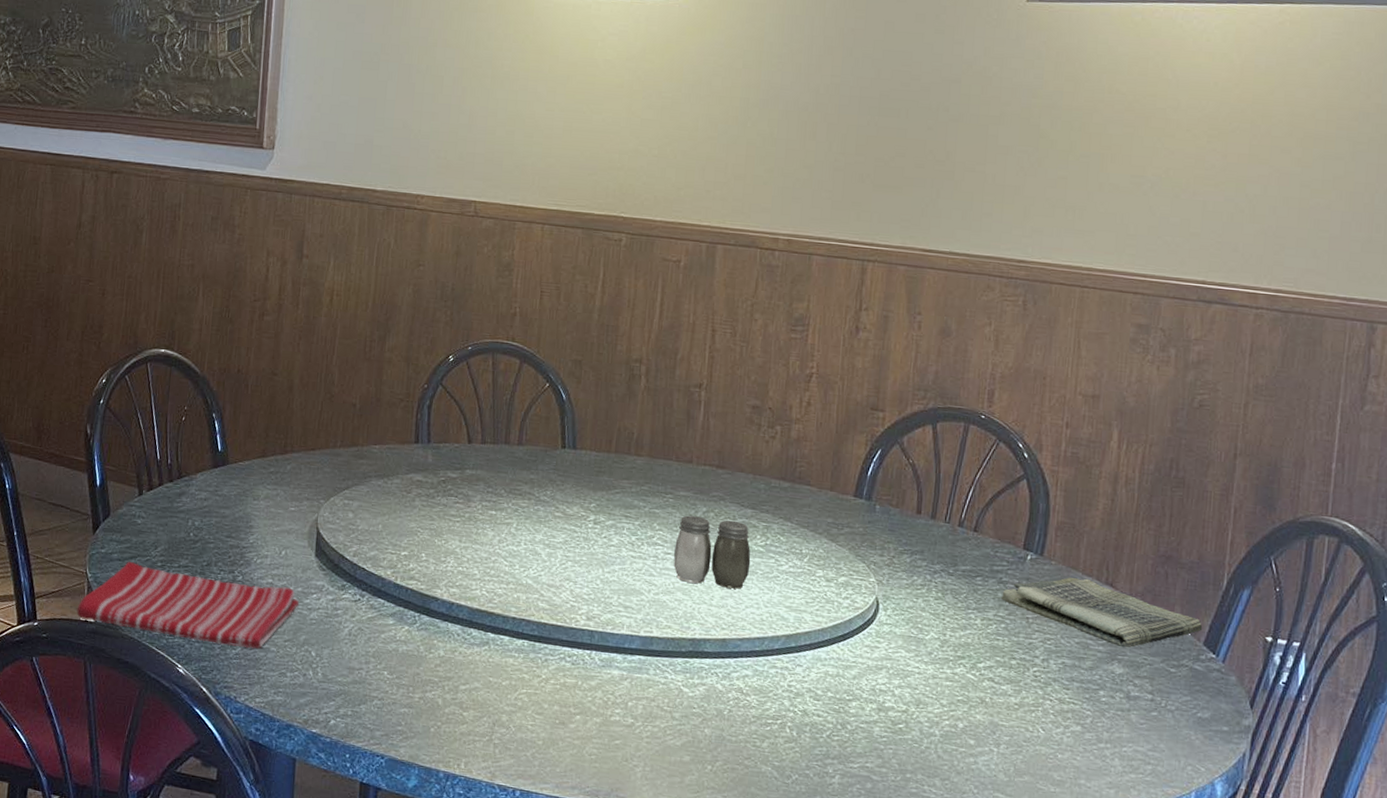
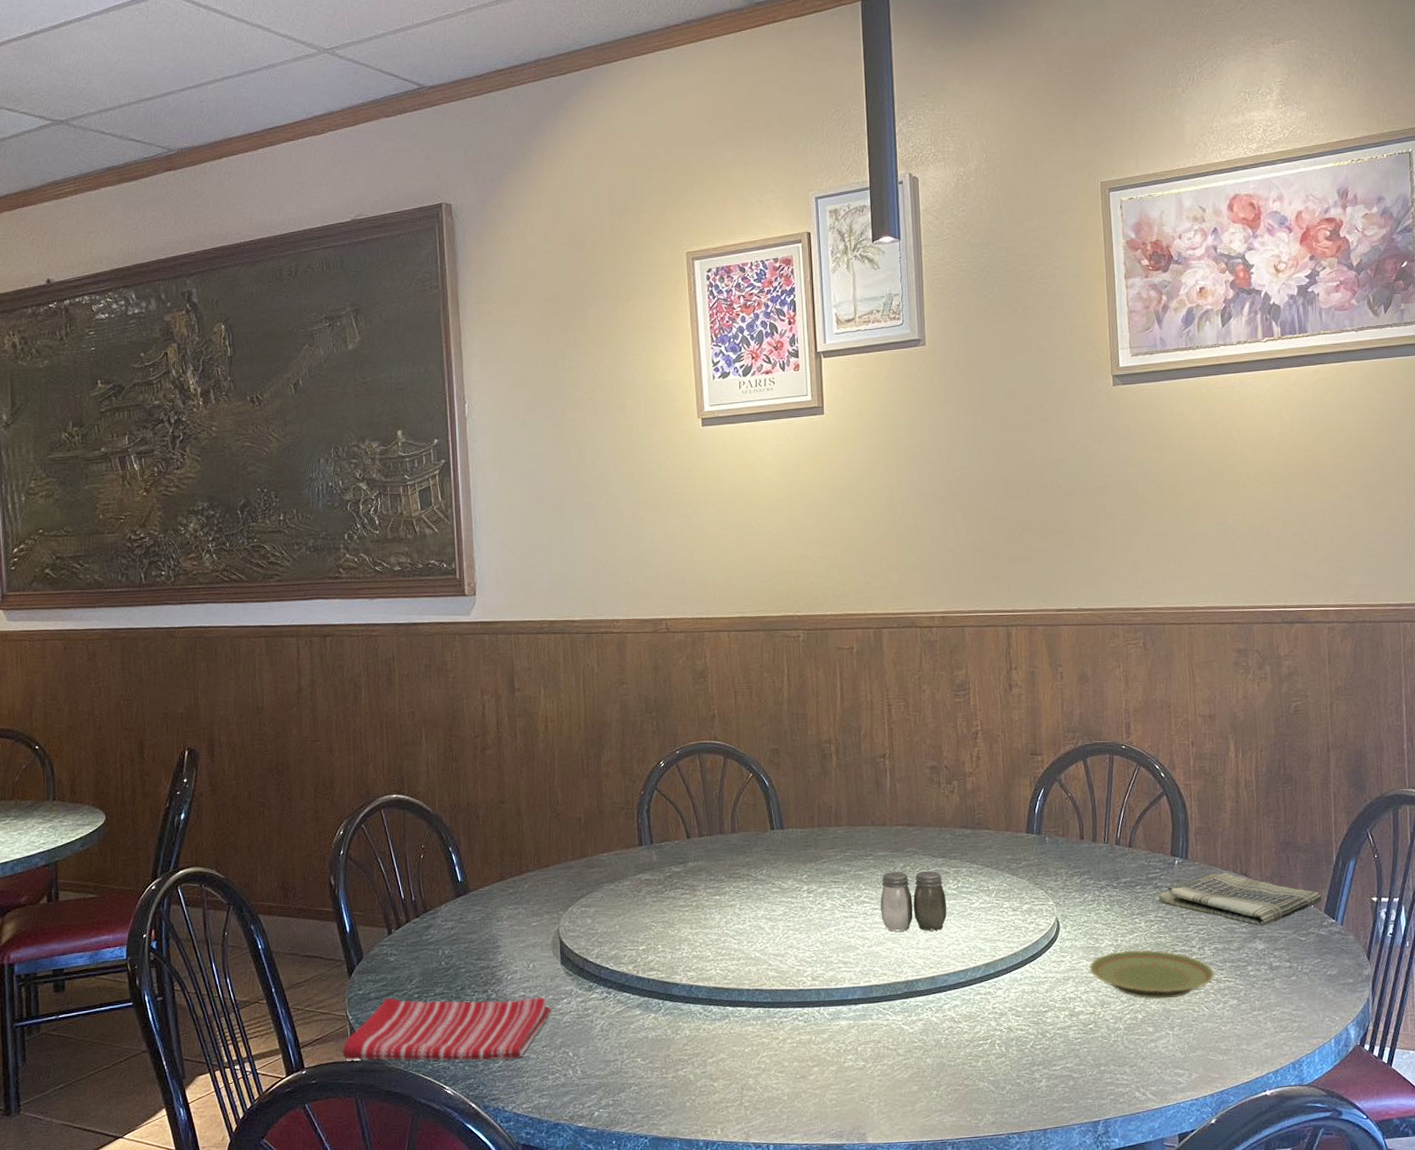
plate: none [908,647,1058,711] -> present [1089,949,1215,999]

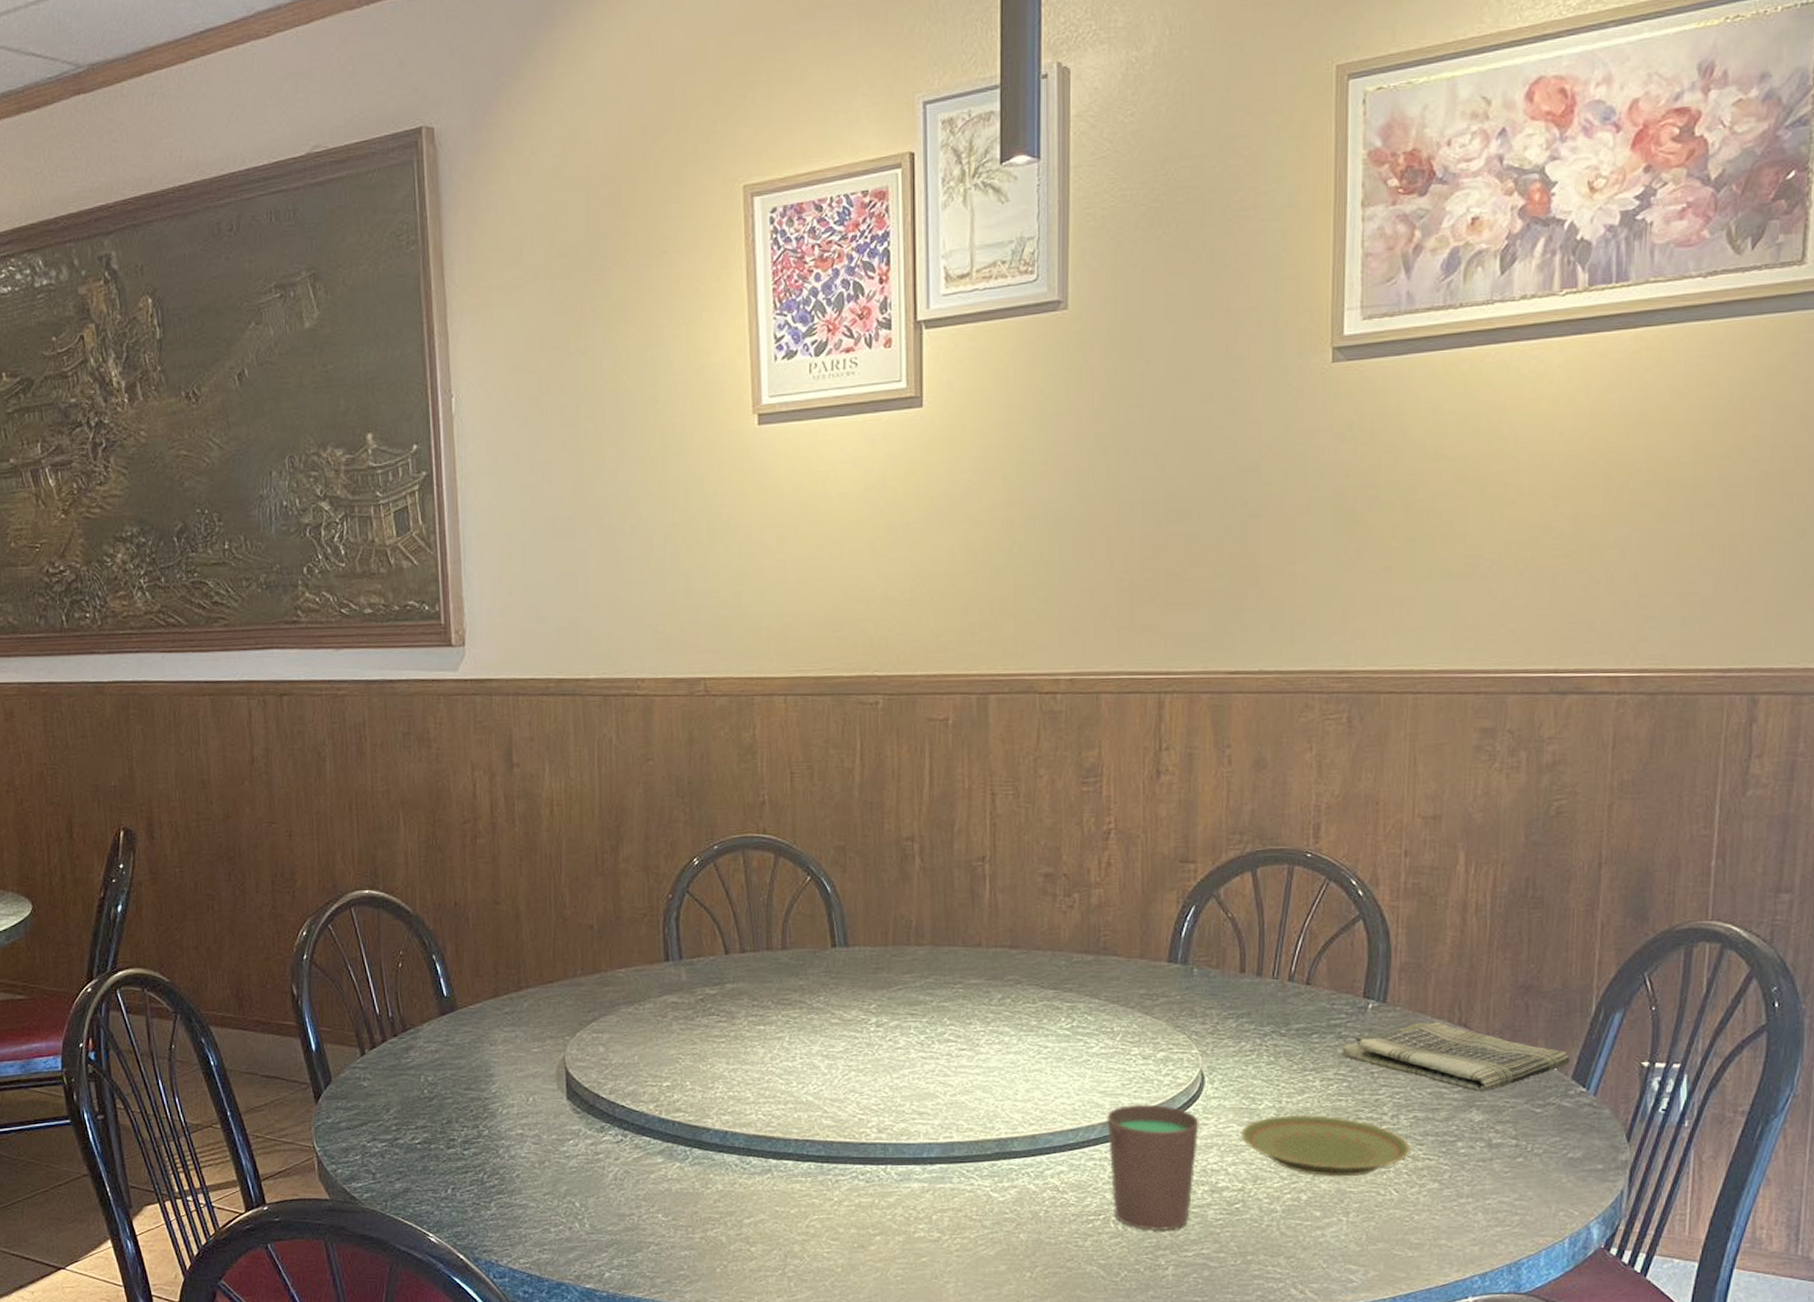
dish towel: present [342,997,551,1061] -> none [309,1128,554,1207]
salt and pepper shaker: present [880,870,947,932] -> none [970,1004,1056,1079]
cup: none [988,947,1058,1050] -> present [1107,1104,1199,1231]

